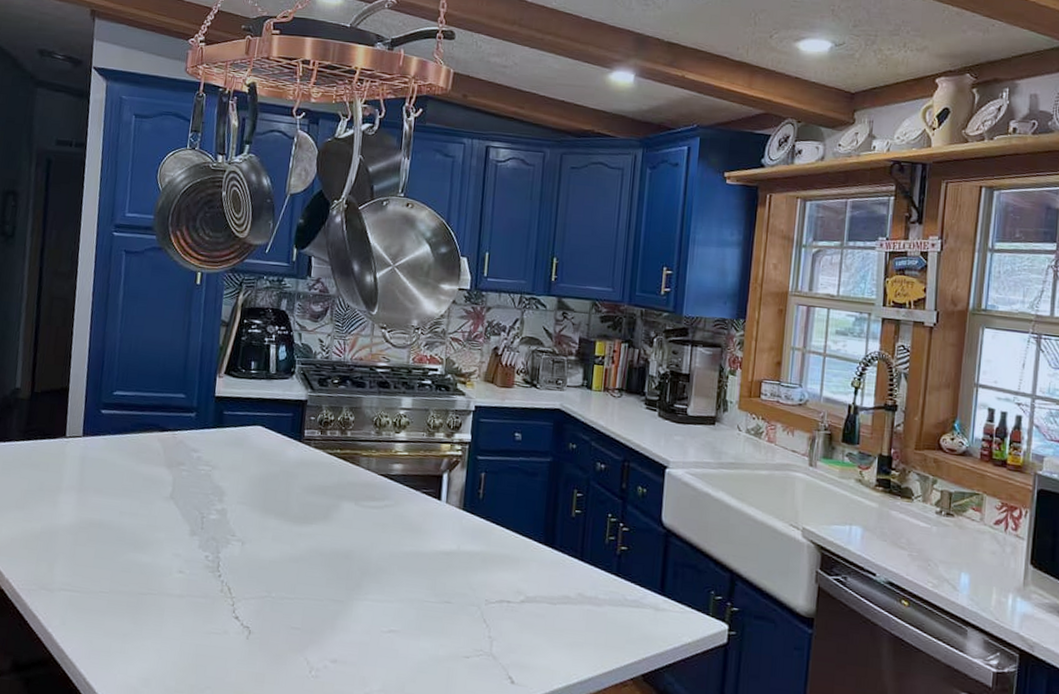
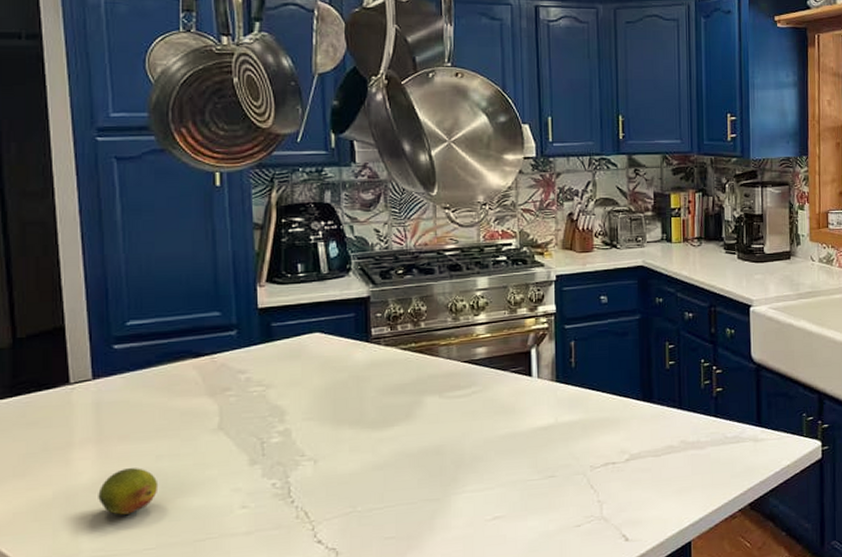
fruit: none [72,518,119,558] -> present [98,468,159,515]

